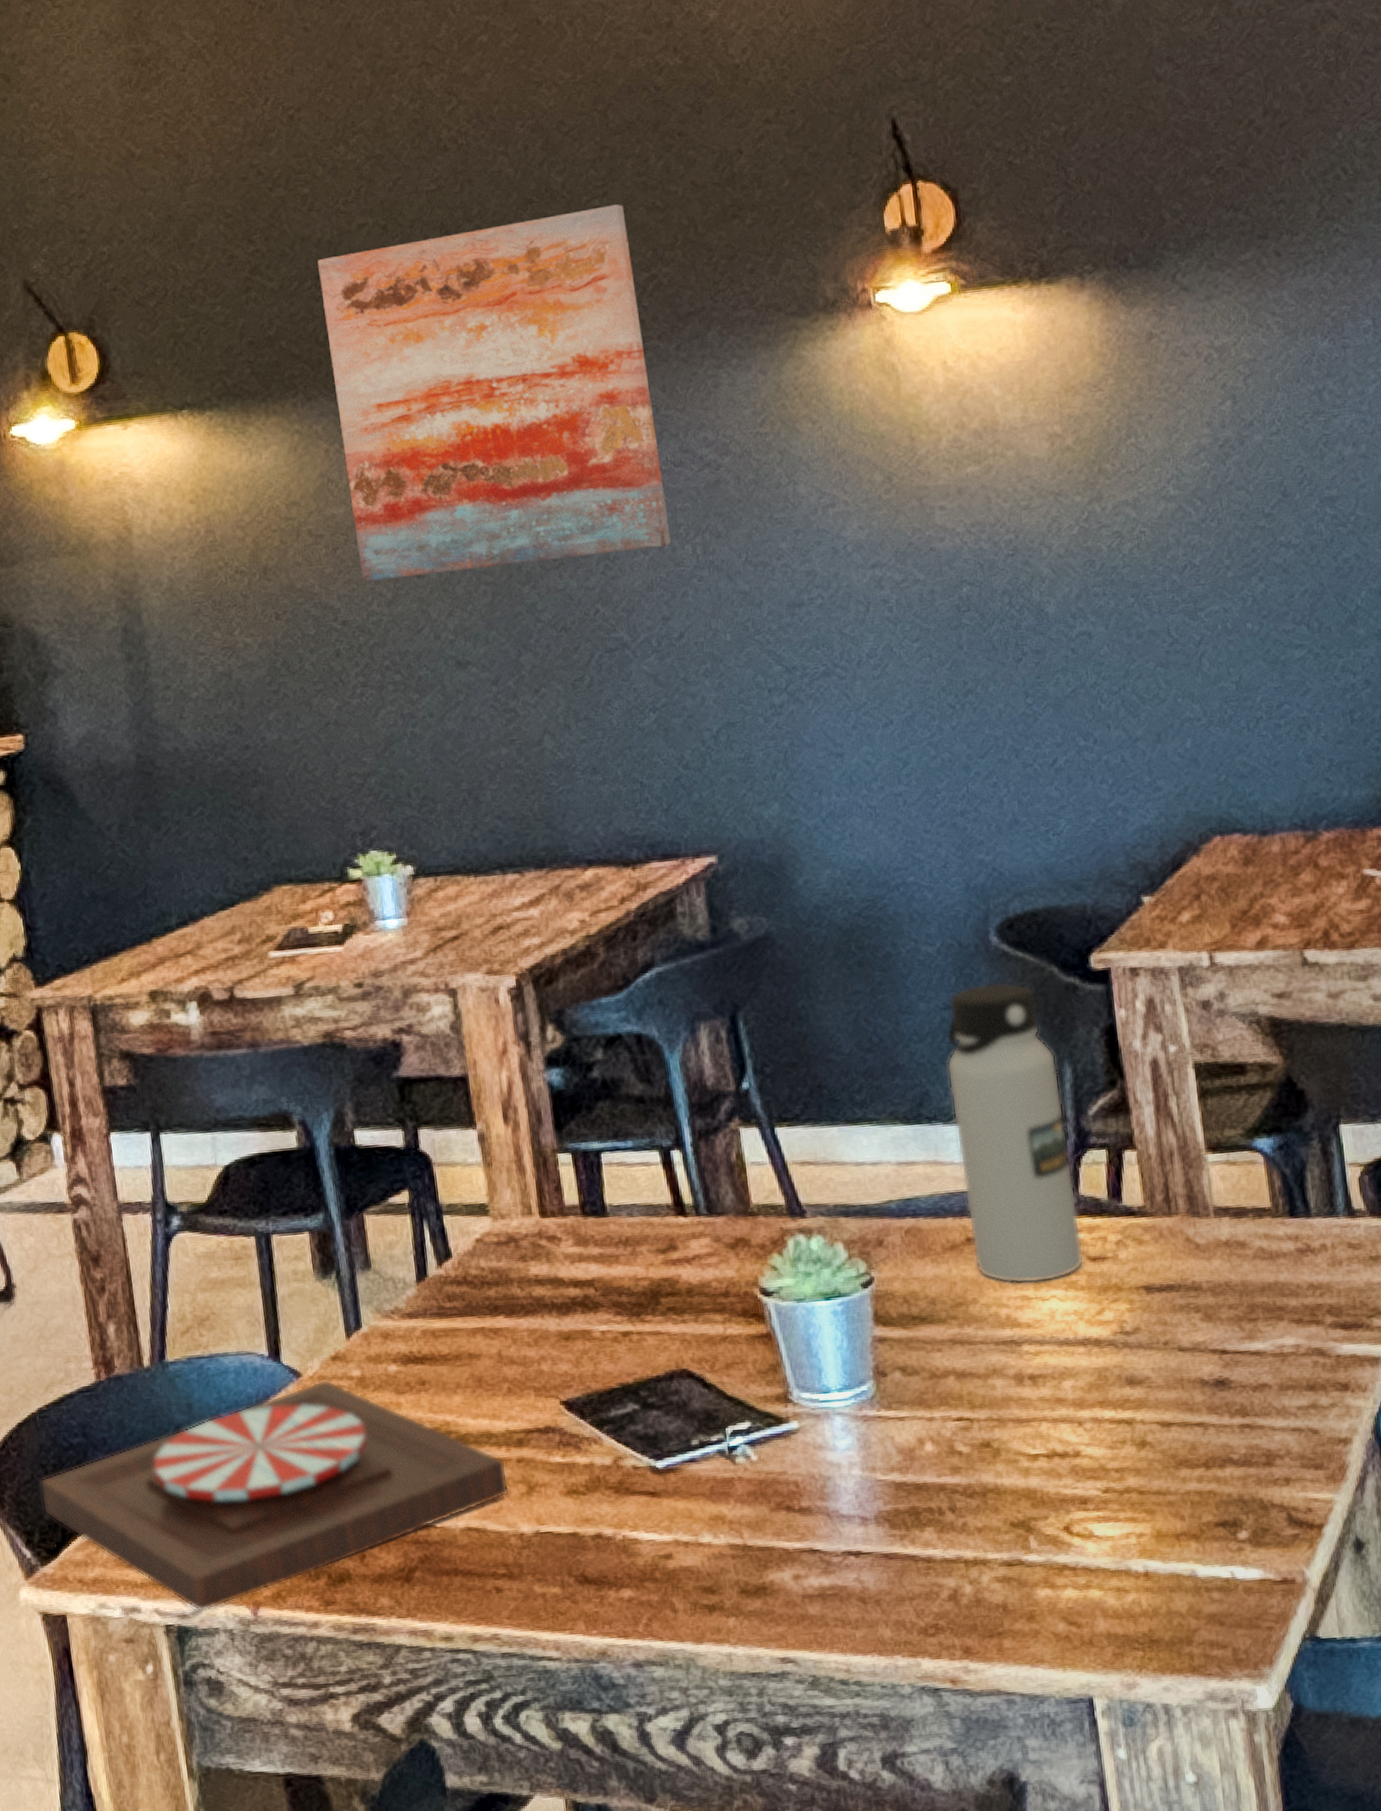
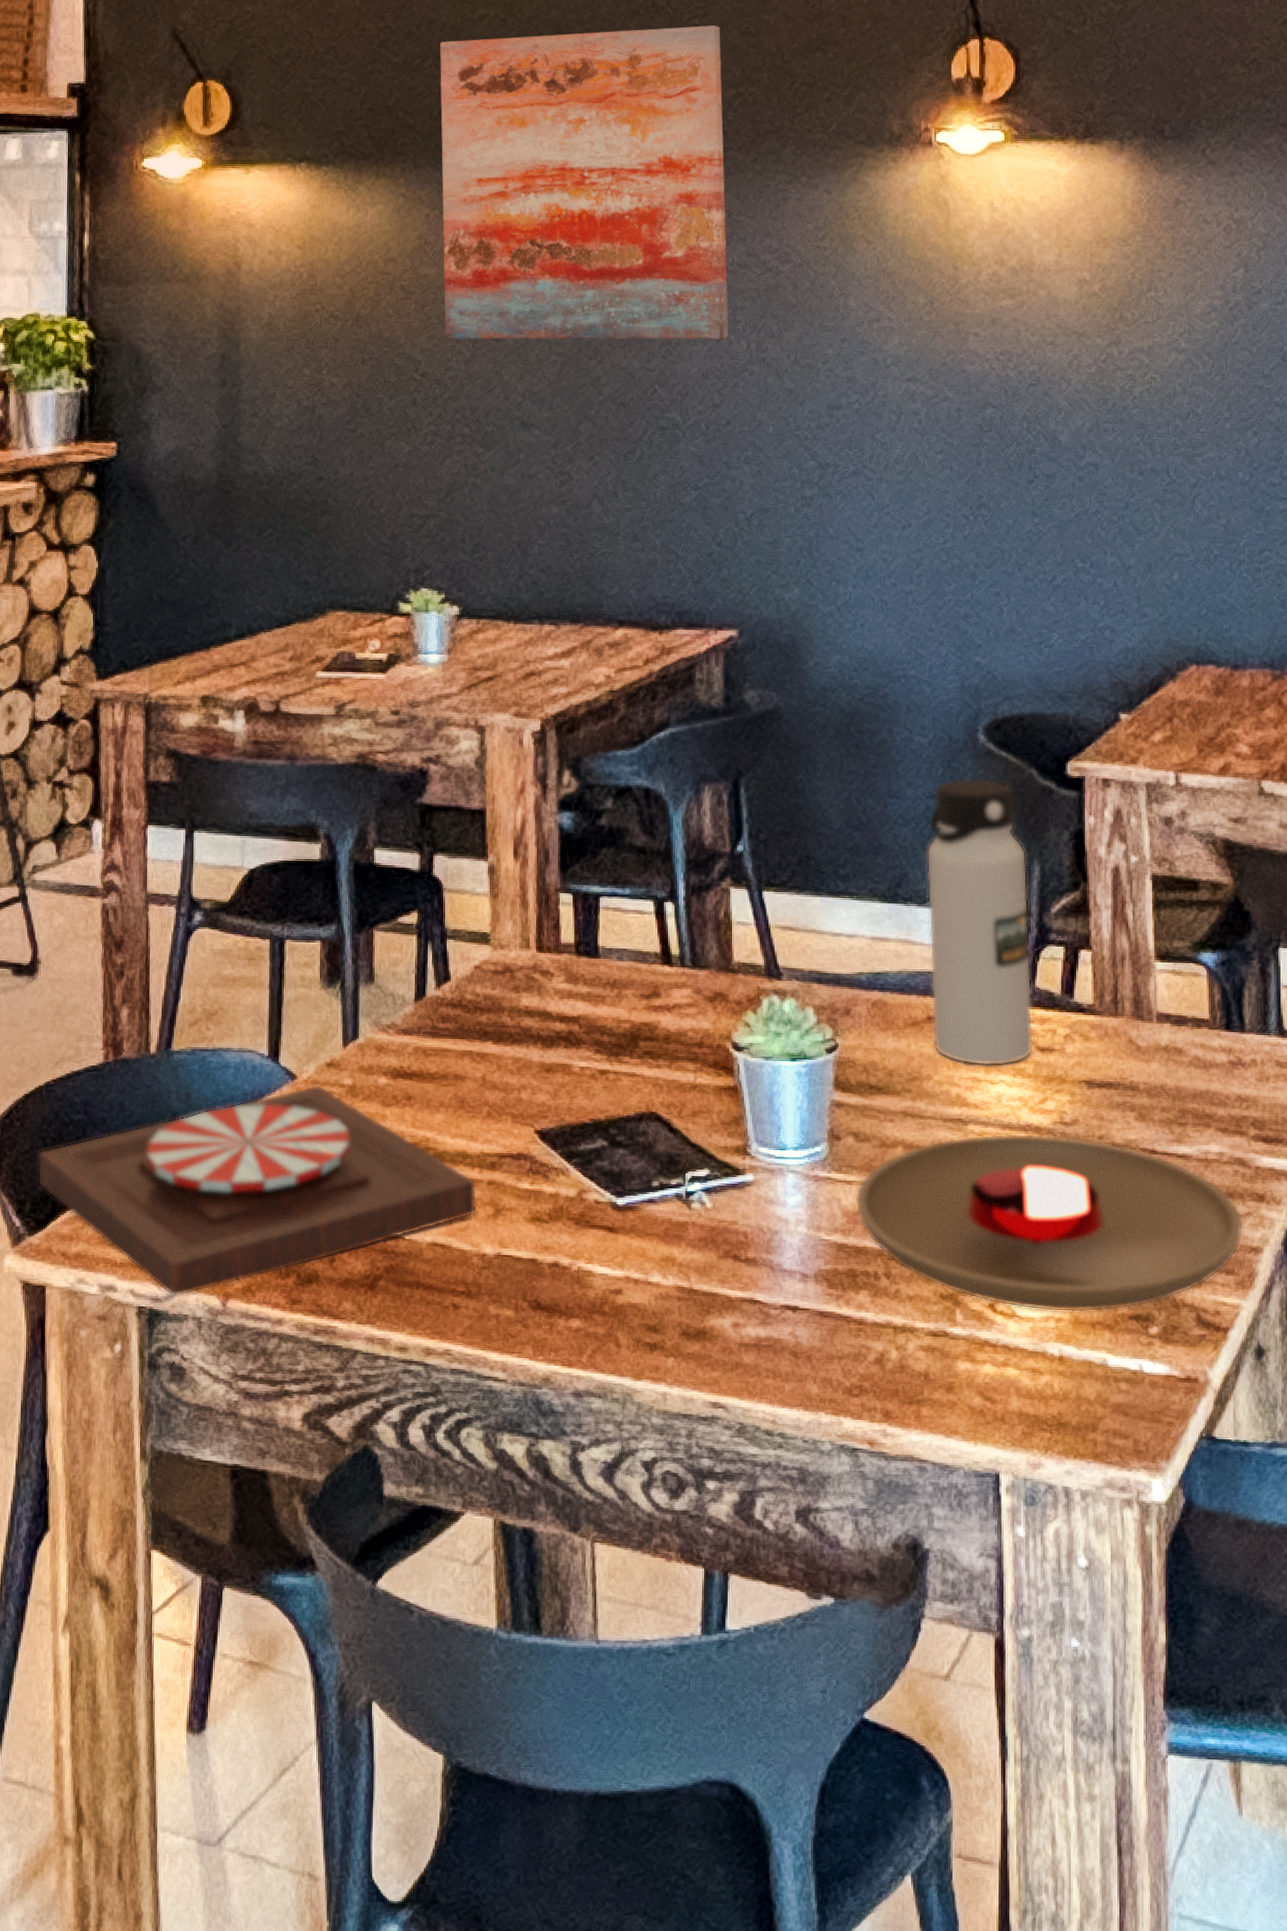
plate: none [908,1345,1330,1529] -> present [854,1133,1244,1313]

